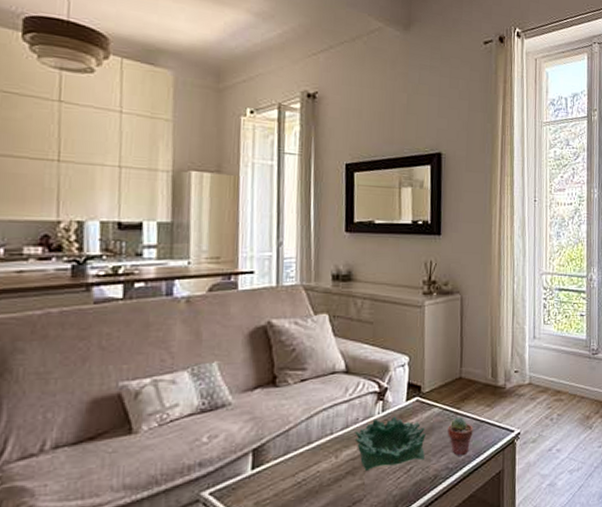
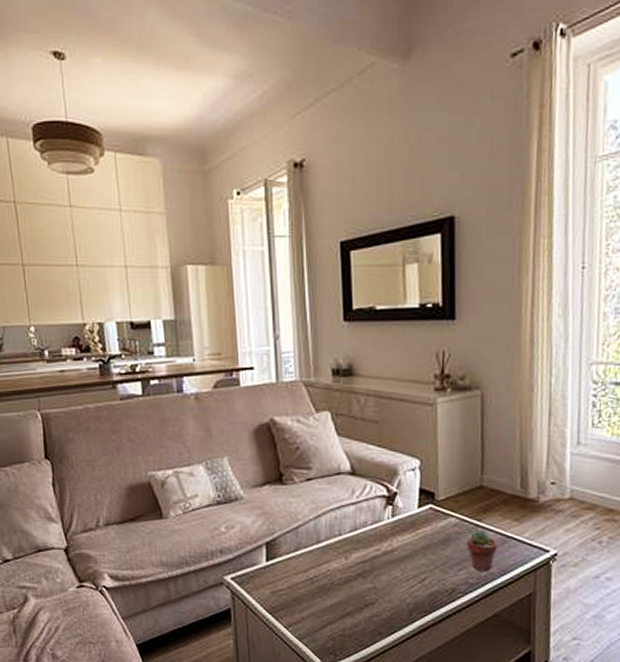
decorative bowl: present [355,416,426,470] -> none [364,523,441,575]

